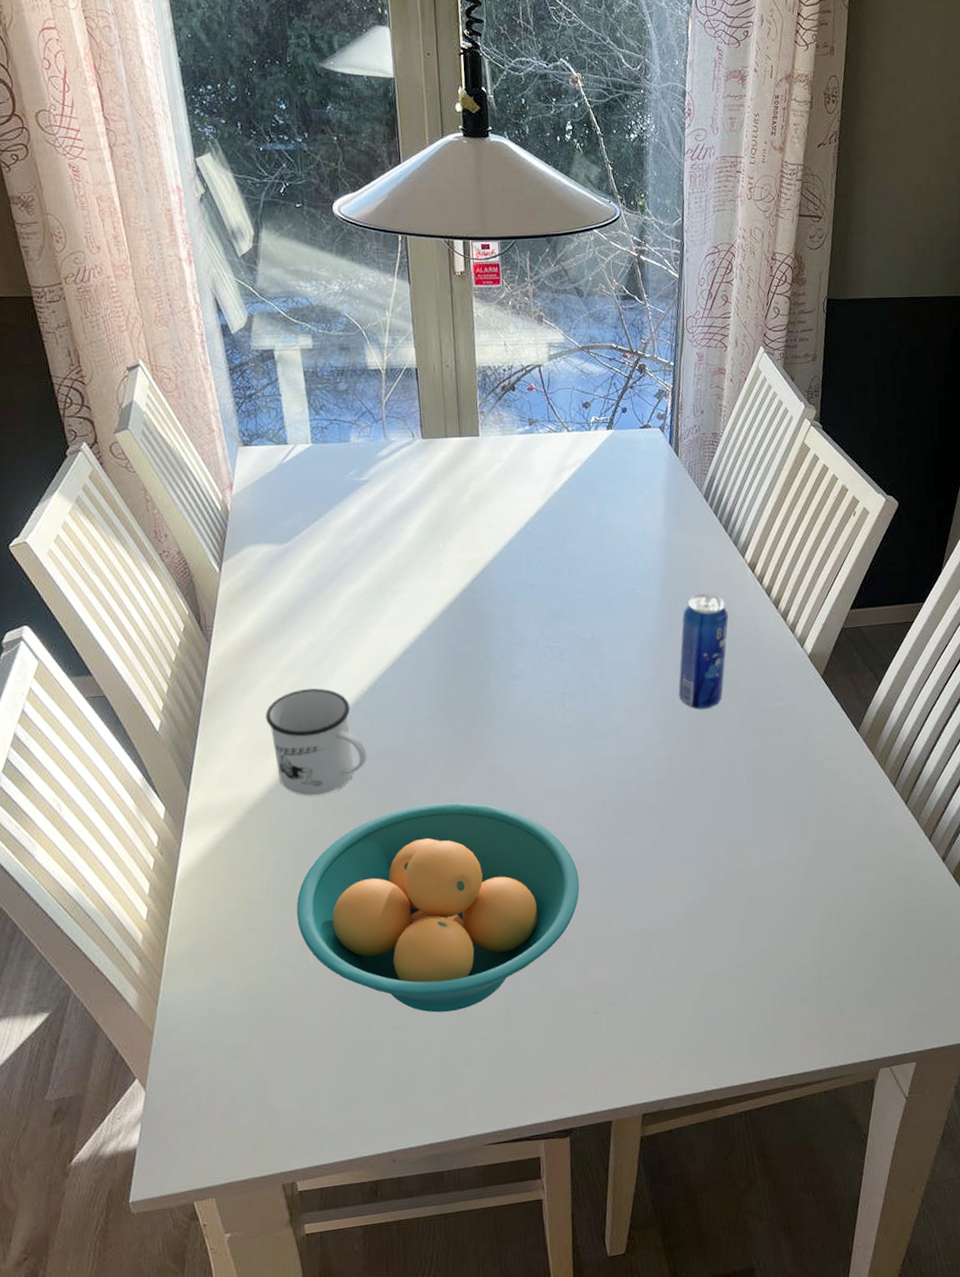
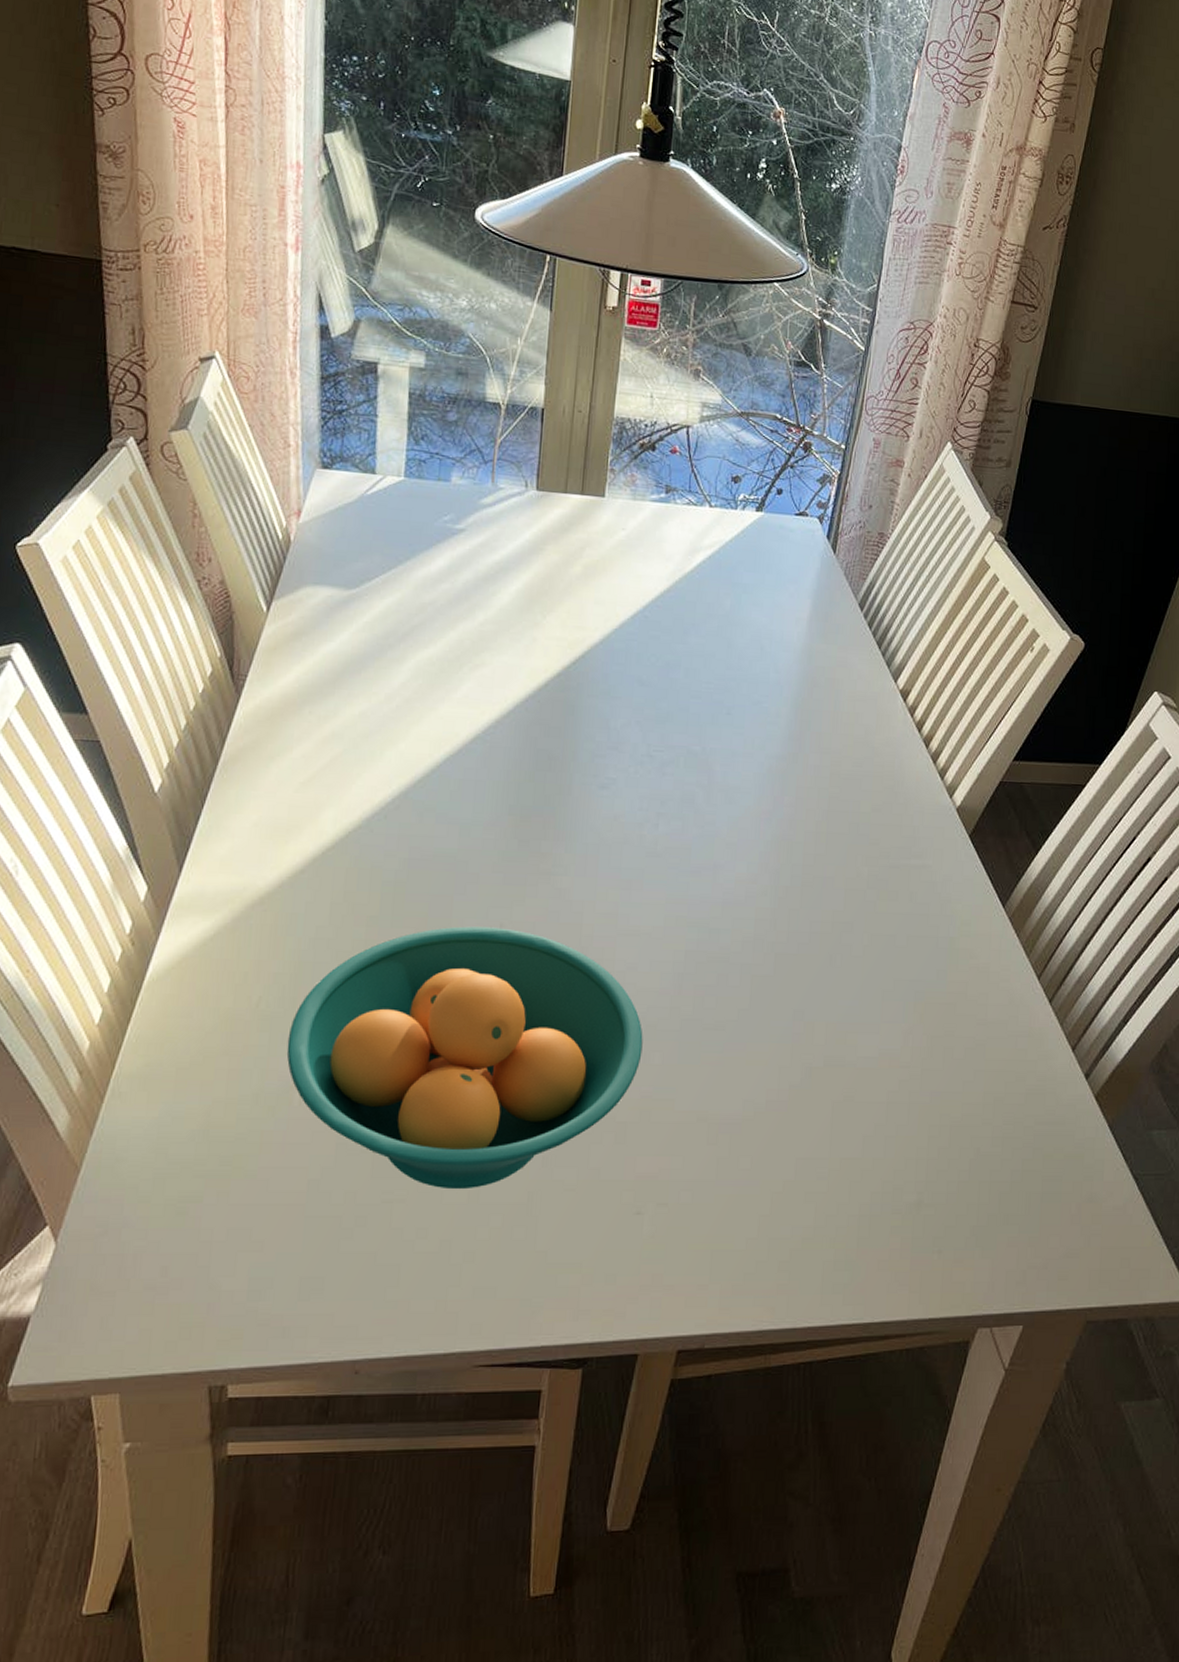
mug: present [265,688,367,796] -> none [292,766,409,898]
beverage can: present [678,593,729,709] -> none [796,718,869,856]

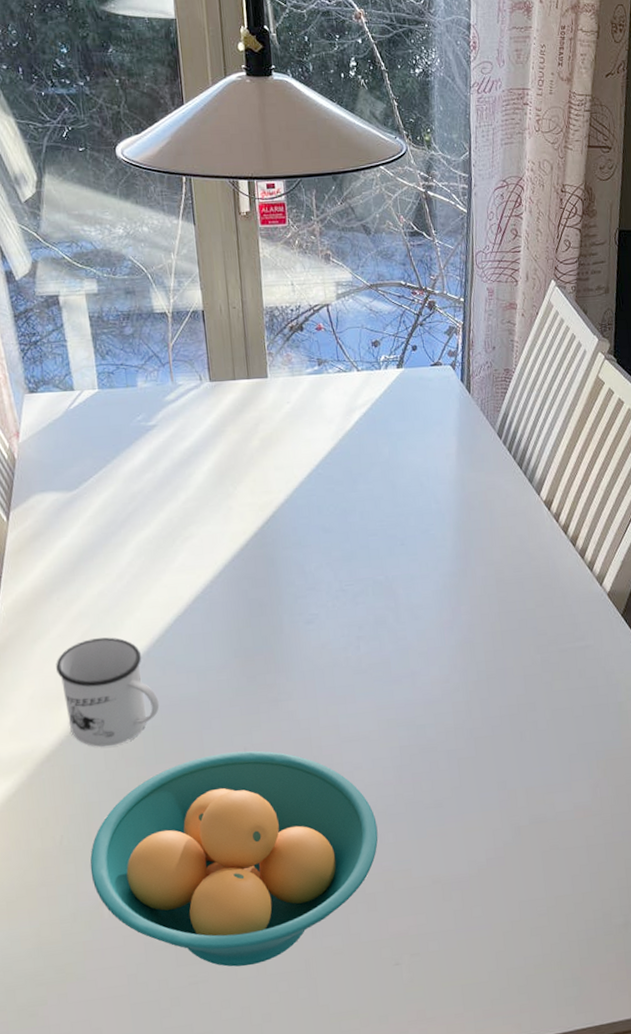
mug: none [292,766,409,898] -> present [56,637,160,747]

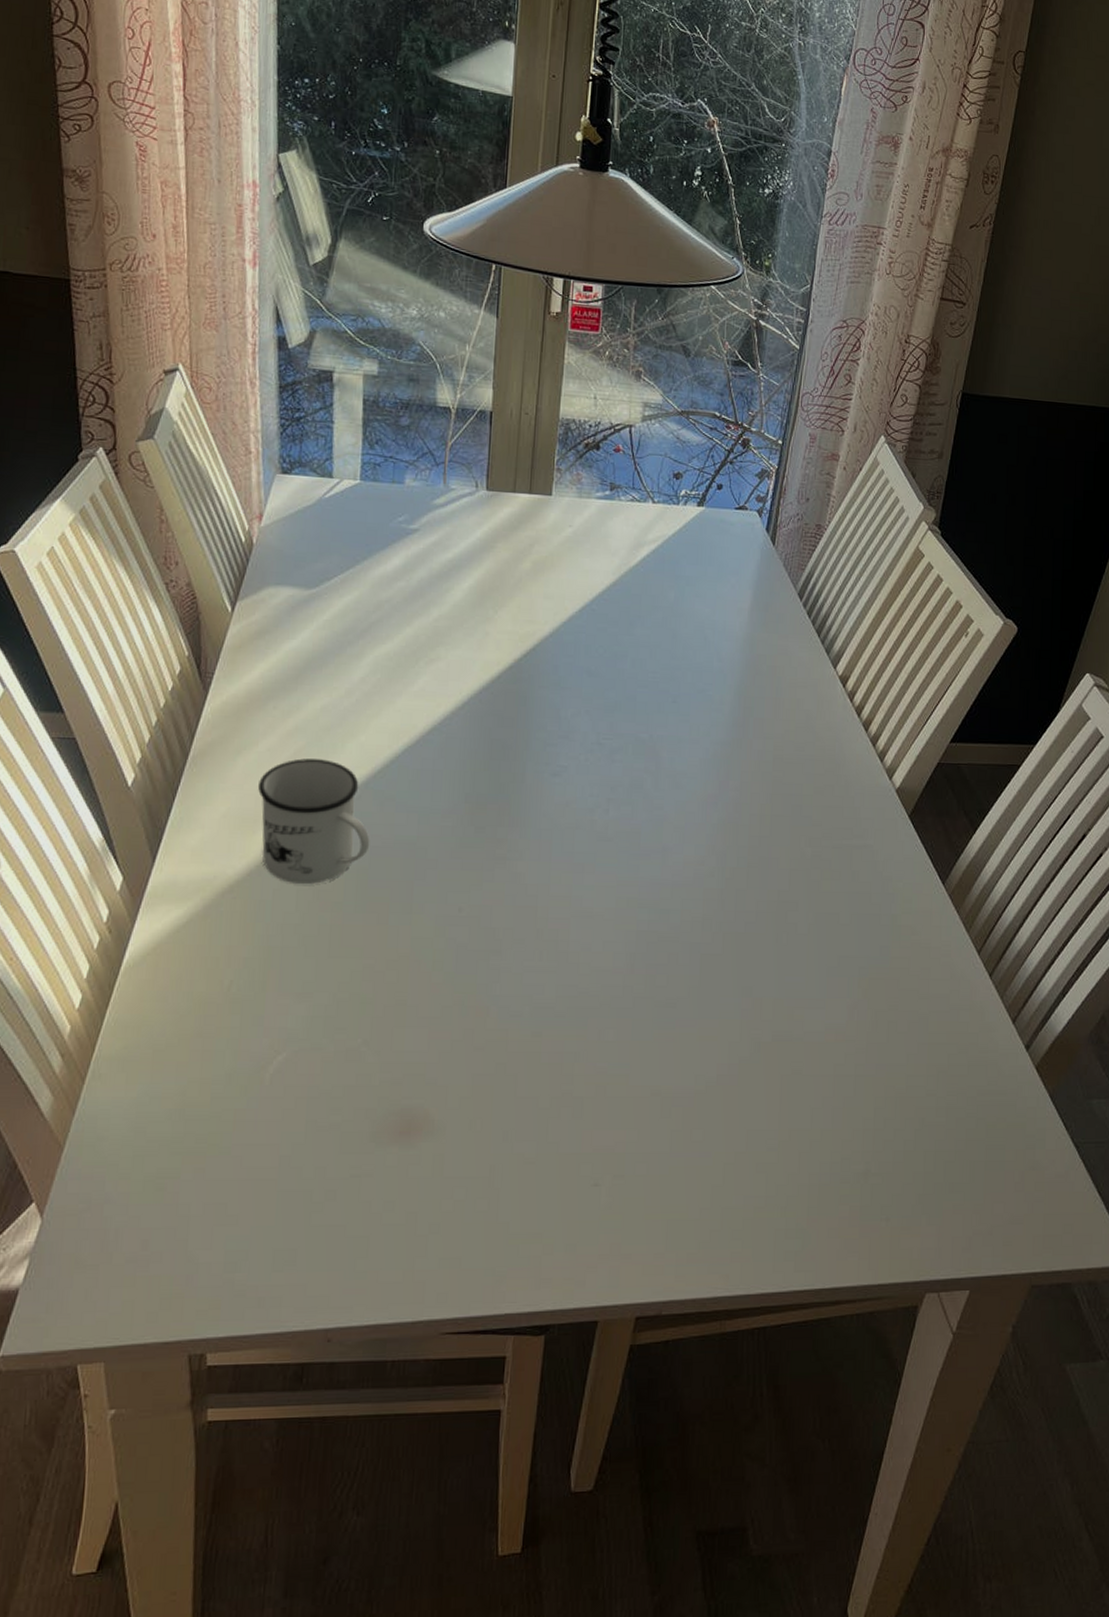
fruit bowl: present [90,750,378,967] -> none [257,910,598,1164]

